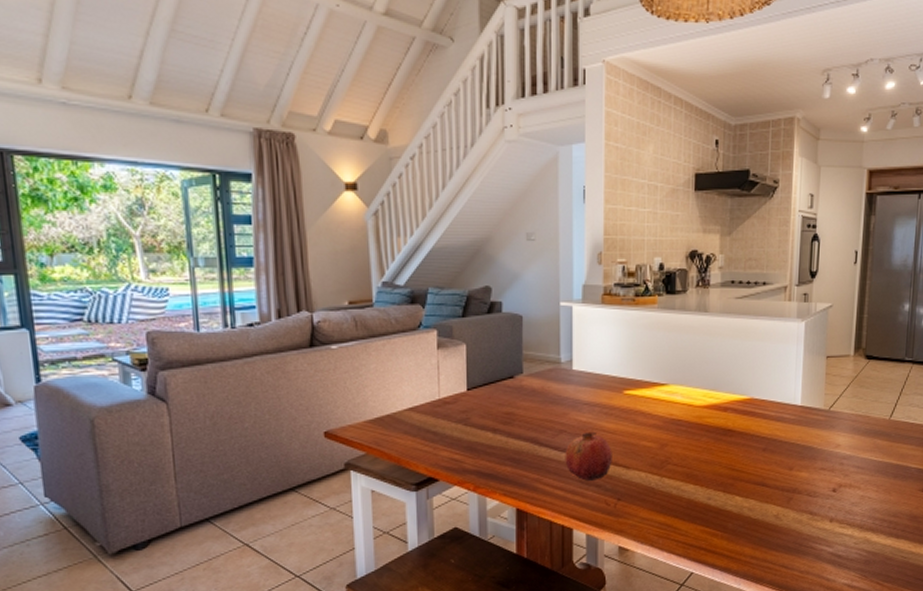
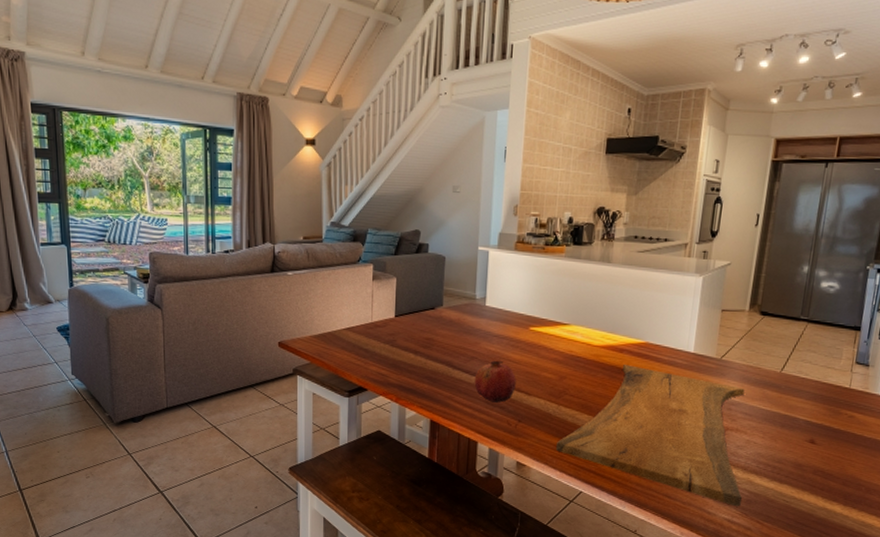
cutting board: none [662,424,860,570] -> present [556,364,745,507]

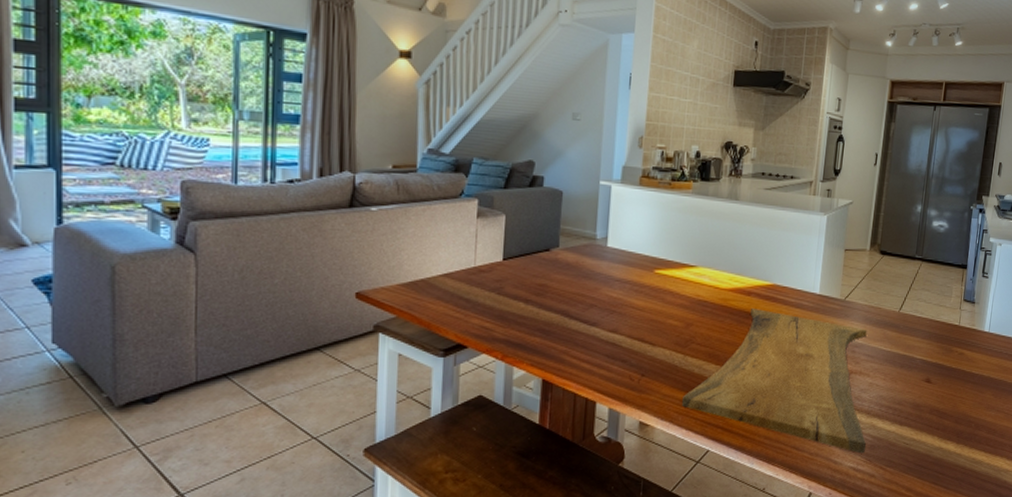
fruit: present [474,360,516,403] -> none [593,307,640,355]

